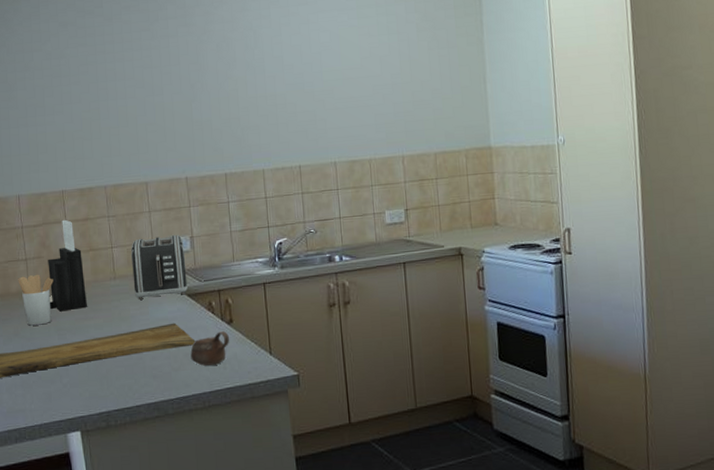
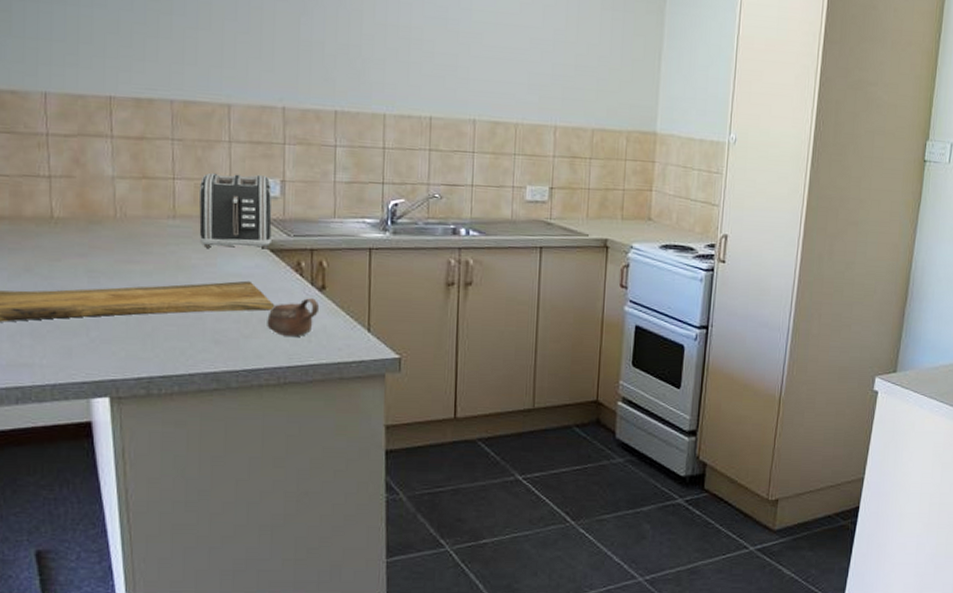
utensil holder: present [18,274,53,326] -> none [36,197,87,262]
knife block: present [48,219,87,312] -> none [80,133,133,249]

